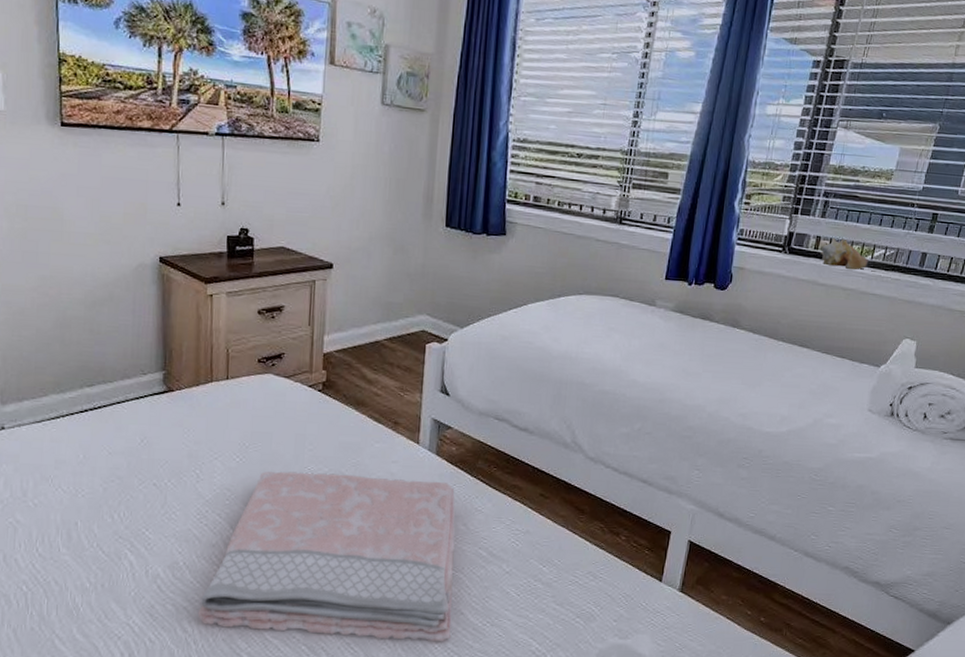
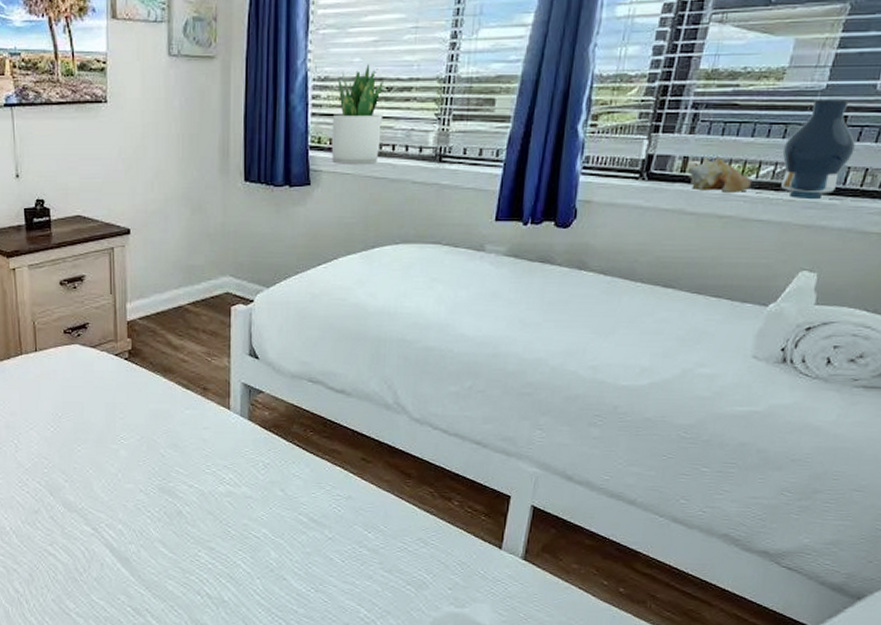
towel: present [197,471,456,642] -> none [27,440,275,607]
planter: none [526,132,576,222] -> present [331,64,385,166]
vase: none [890,198,944,281] -> present [781,100,855,200]

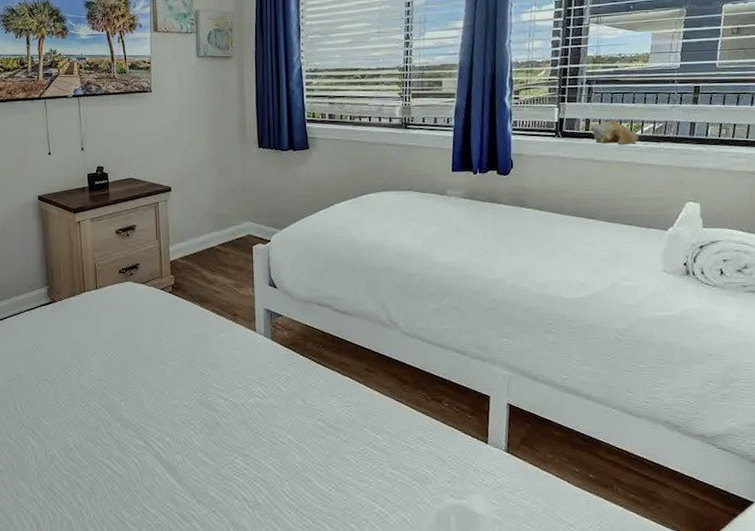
planter: present [331,64,385,166] -> none [322,59,360,133]
vase: present [781,100,855,200] -> none [657,75,709,148]

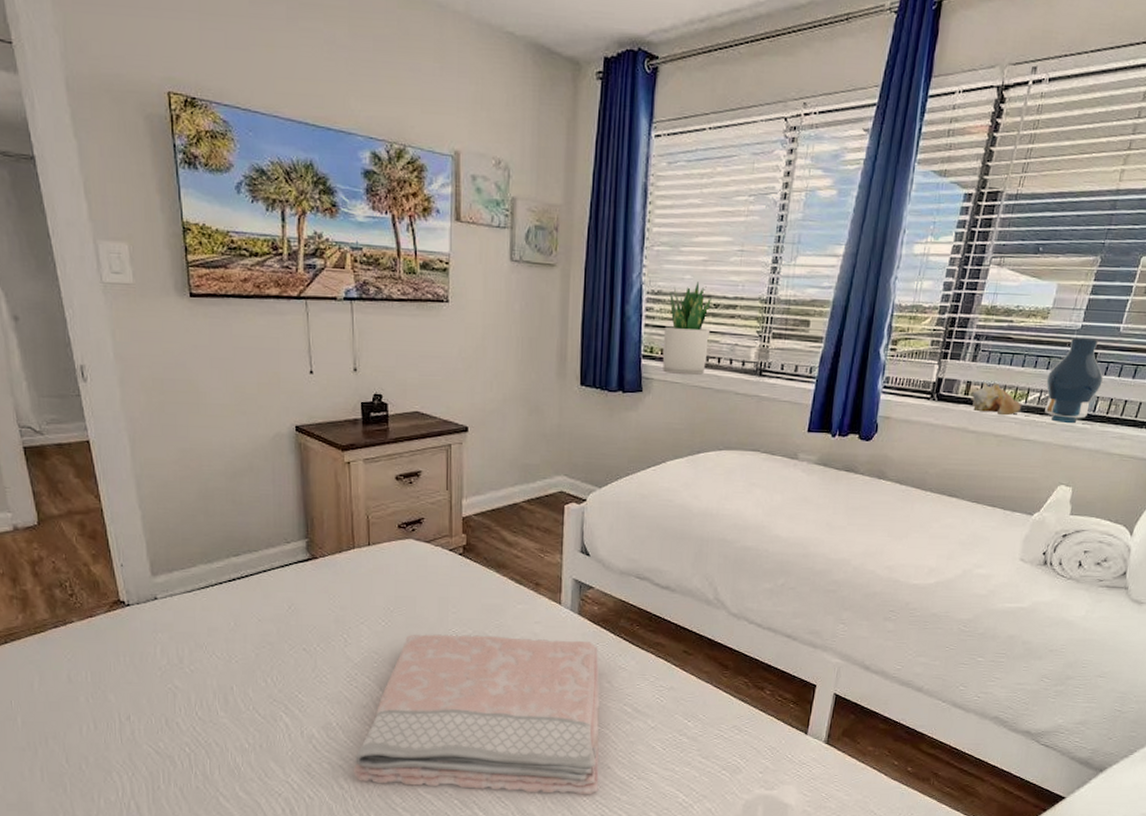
towel: none [88,361,302,507] -> present [353,634,600,795]
planter: none [322,59,360,133] -> present [662,281,712,376]
vase: none [657,75,709,148] -> present [1045,338,1103,424]

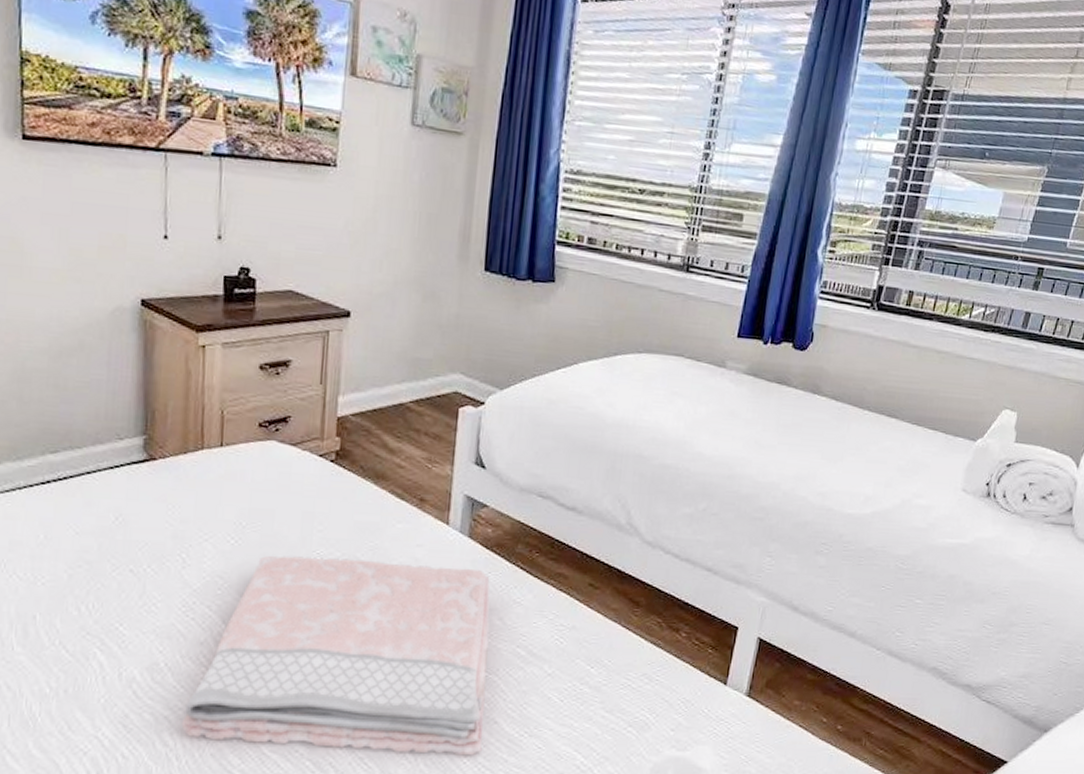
planter: present [662,281,712,376] -> none [579,163,637,268]
seashell: present [970,382,1022,416] -> none [912,293,966,331]
vase: present [1045,338,1103,424] -> none [989,250,1050,344]

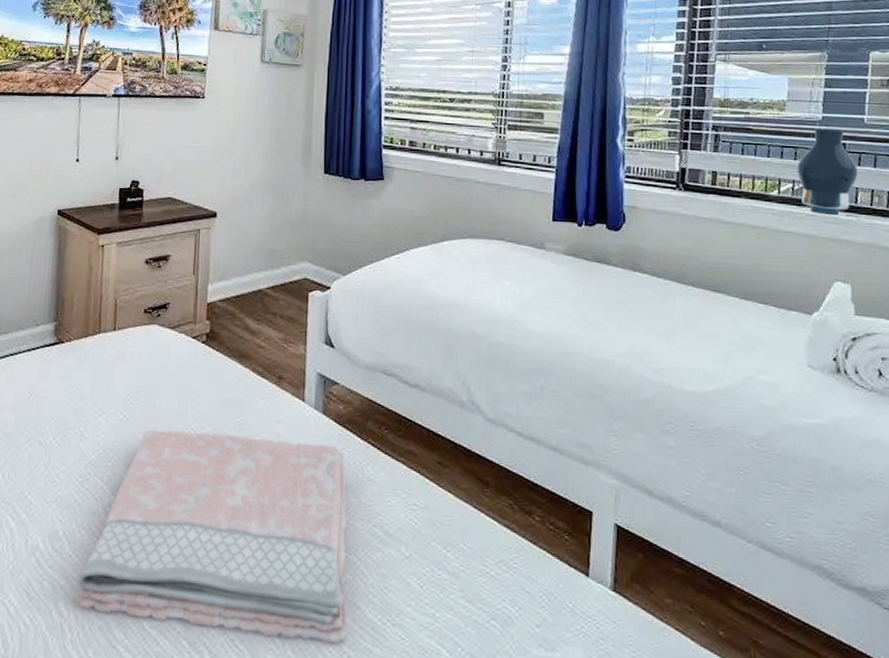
vase: none [989,250,1050,344] -> present [796,129,858,216]

